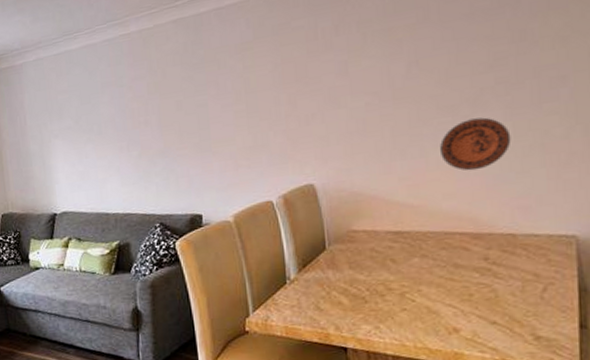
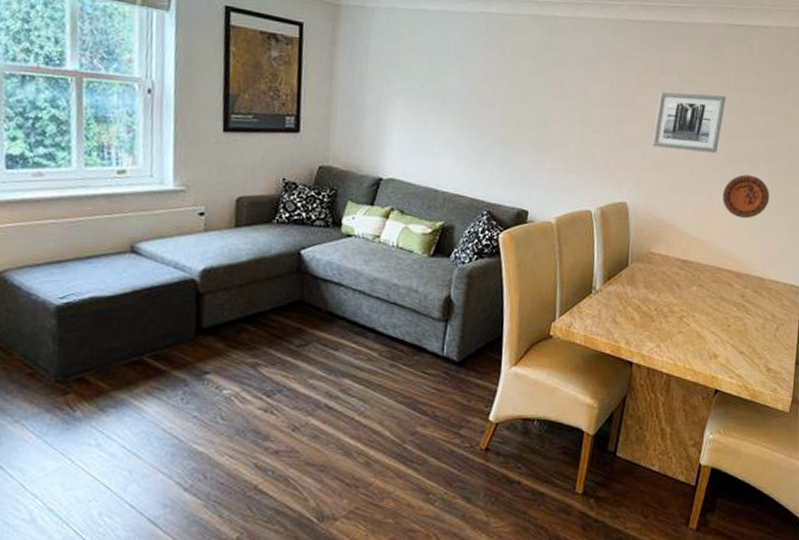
wall art: none [334,35,429,117] -> present [651,92,726,153]

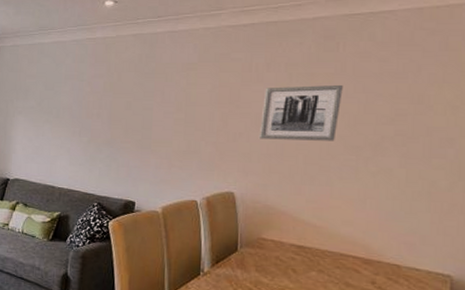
decorative plate: present [723,174,770,219] -> none [344,161,404,205]

